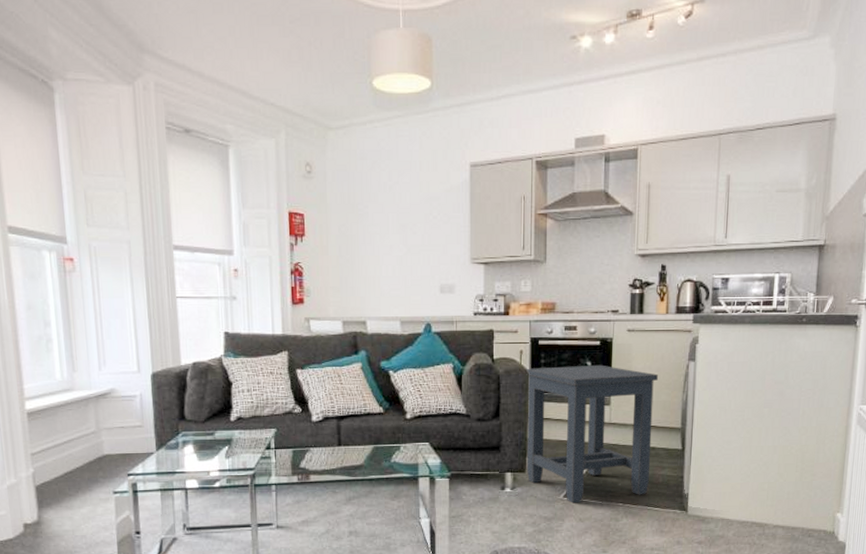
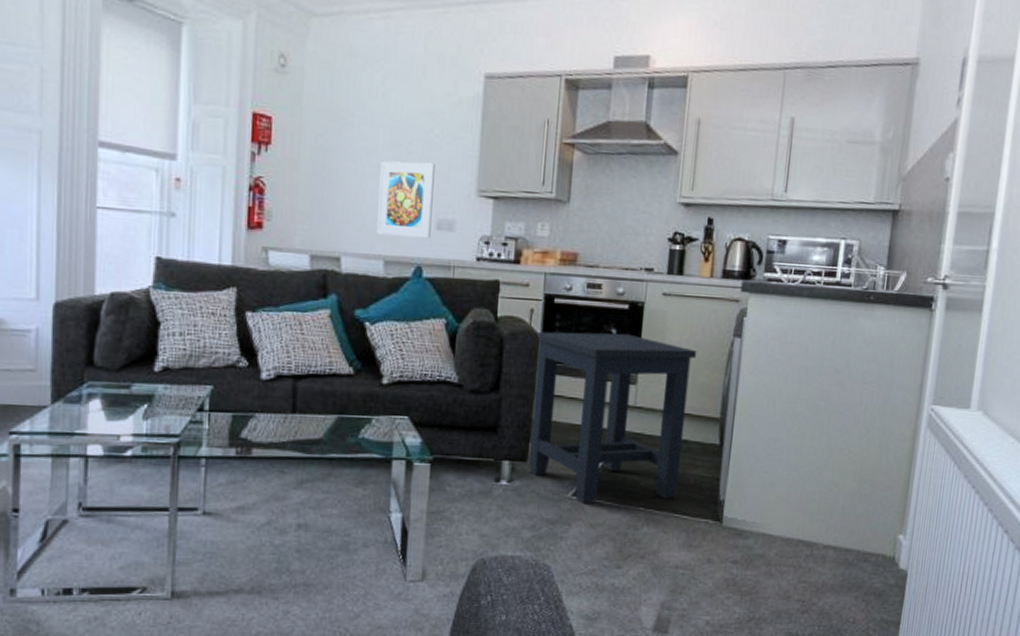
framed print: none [392,240,436,301] -> present [377,160,435,239]

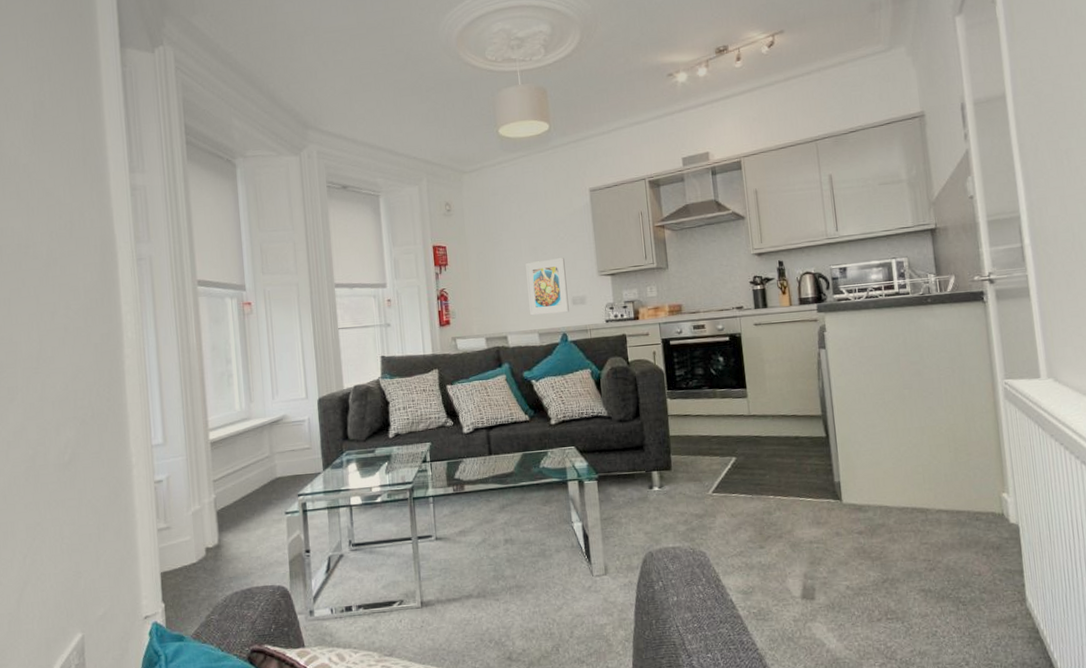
side table: present [528,331,696,505] -> none [661,359,798,499]

